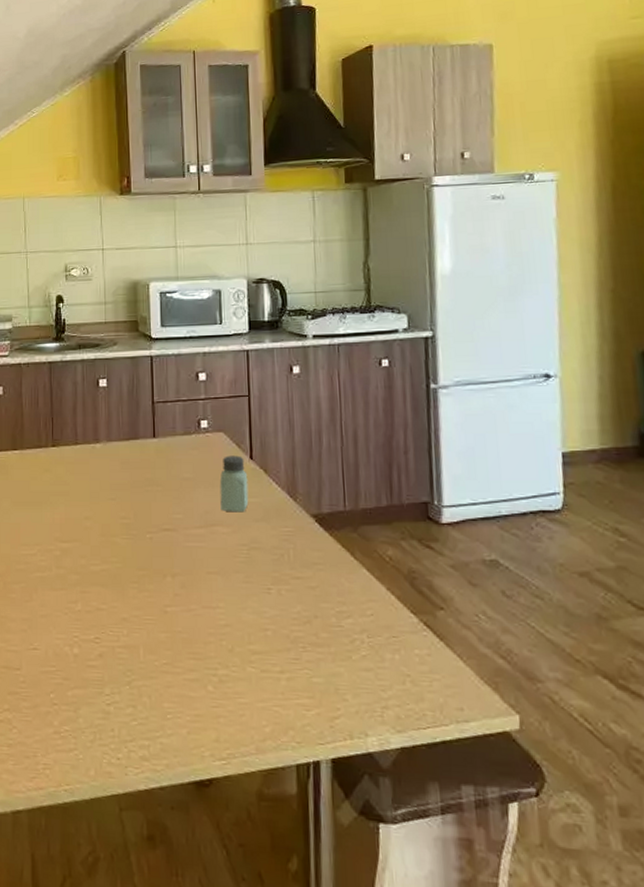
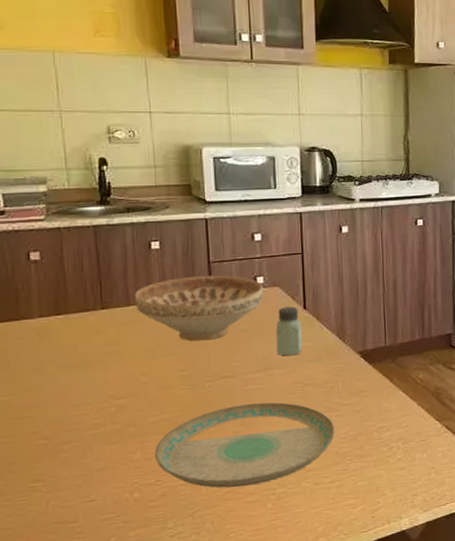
decorative bowl: none [81,416,207,487] -> present [134,275,264,342]
plate: none [95,564,286,661] -> present [155,402,336,488]

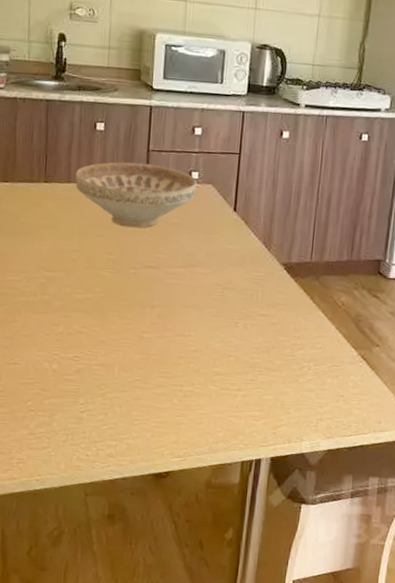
plate: present [155,402,336,488] -> none [75,297,249,379]
saltshaker: present [275,306,303,356] -> none [202,206,230,257]

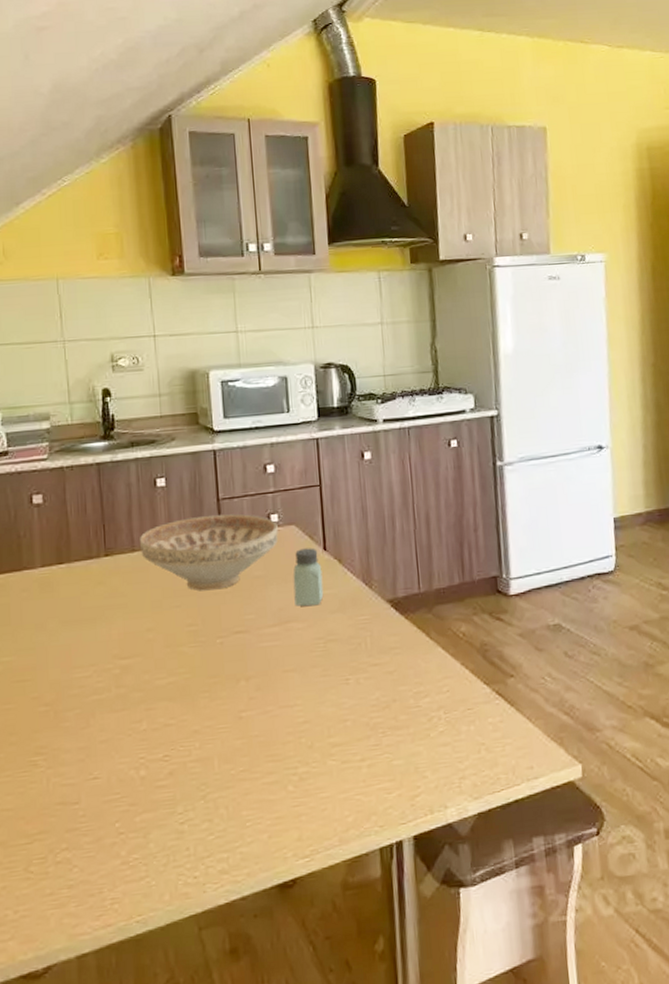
saltshaker: none [202,206,230,257] -> present [293,547,324,607]

